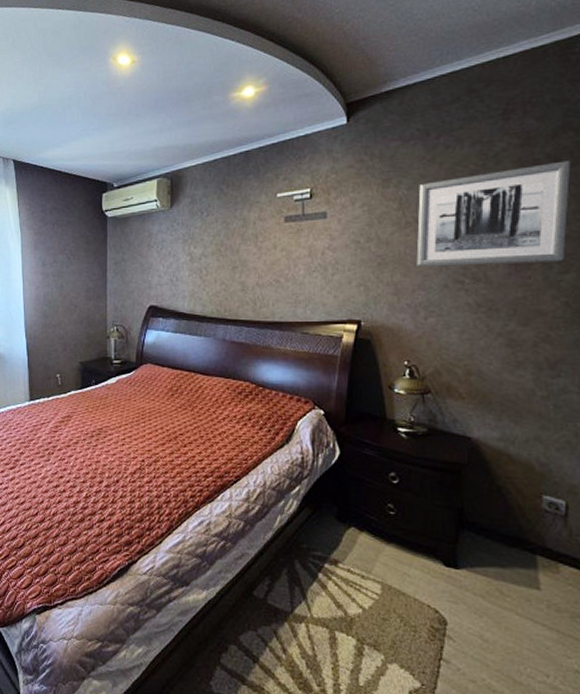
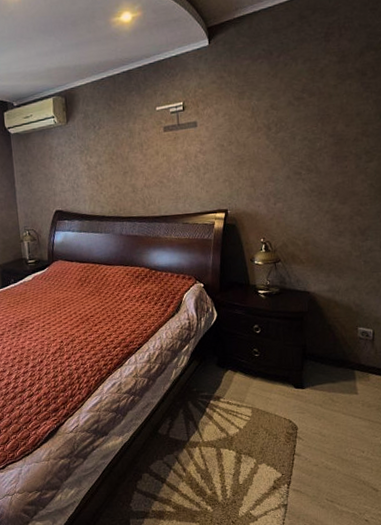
wall art: present [416,160,571,266] -> none [266,73,373,163]

